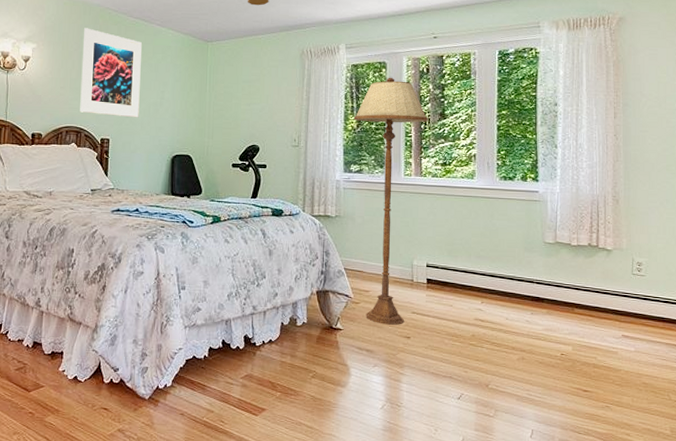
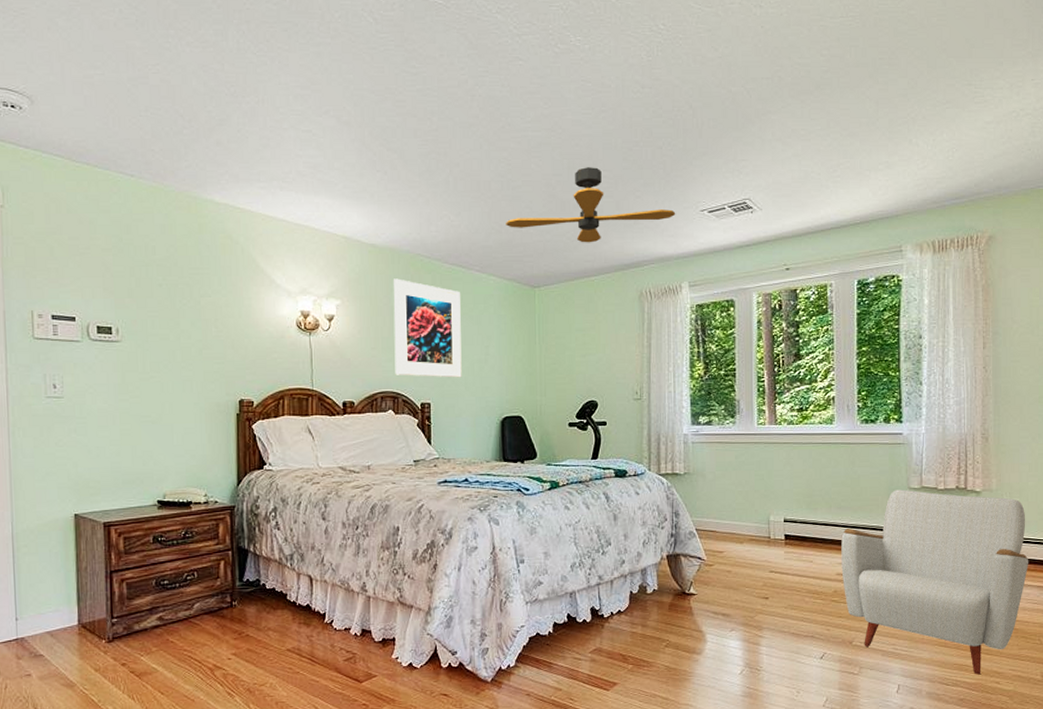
floor lamp: present [353,77,429,325] -> none [700,316,783,586]
armchair: none [479,243,658,426] -> present [841,489,1029,675]

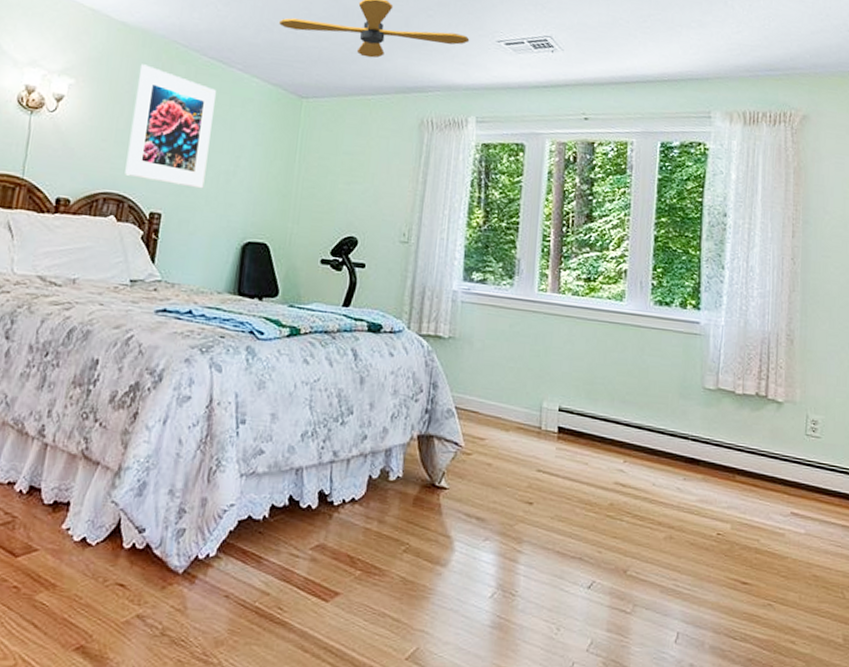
armchair: present [841,489,1029,675] -> none [620,388,834,630]

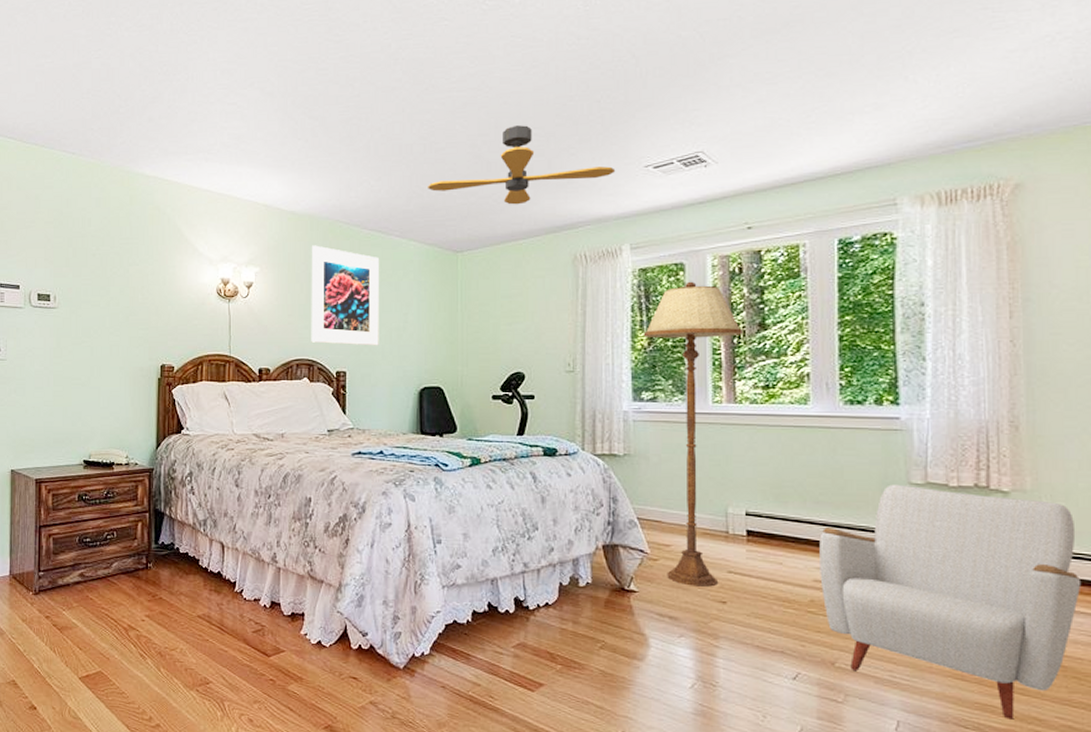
floor lamp: none [478,163,573,486] -> present [643,281,744,587]
armchair: none [620,388,834,630] -> present [819,484,1082,720]

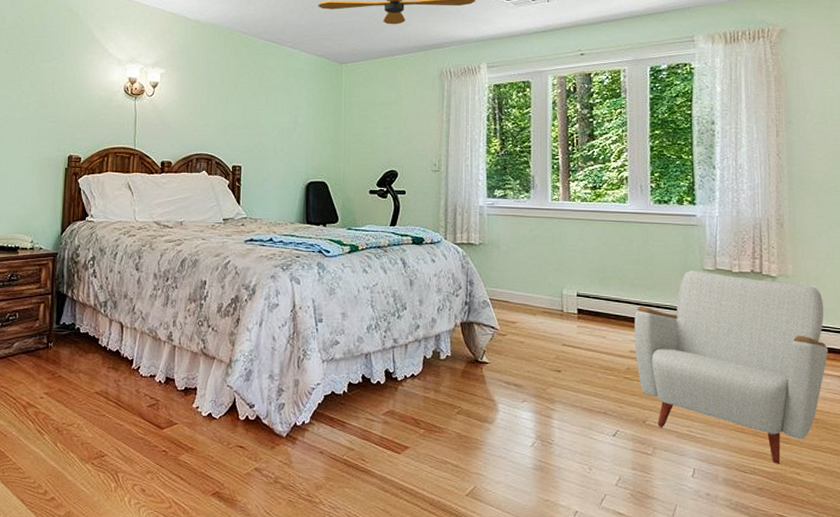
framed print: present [311,245,379,346] -> none [210,51,273,144]
floor lamp: present [643,281,744,587] -> none [496,97,577,358]

